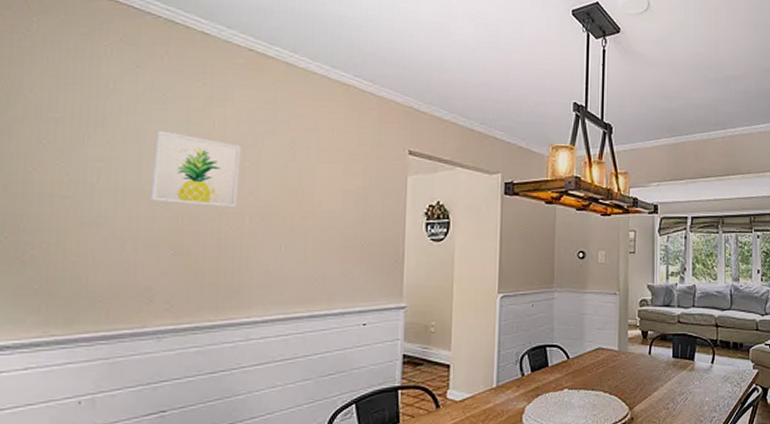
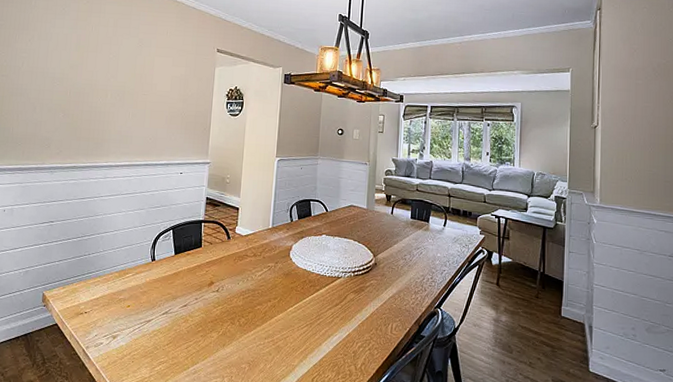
wall art: present [150,130,241,208] -> none [51,33,108,87]

